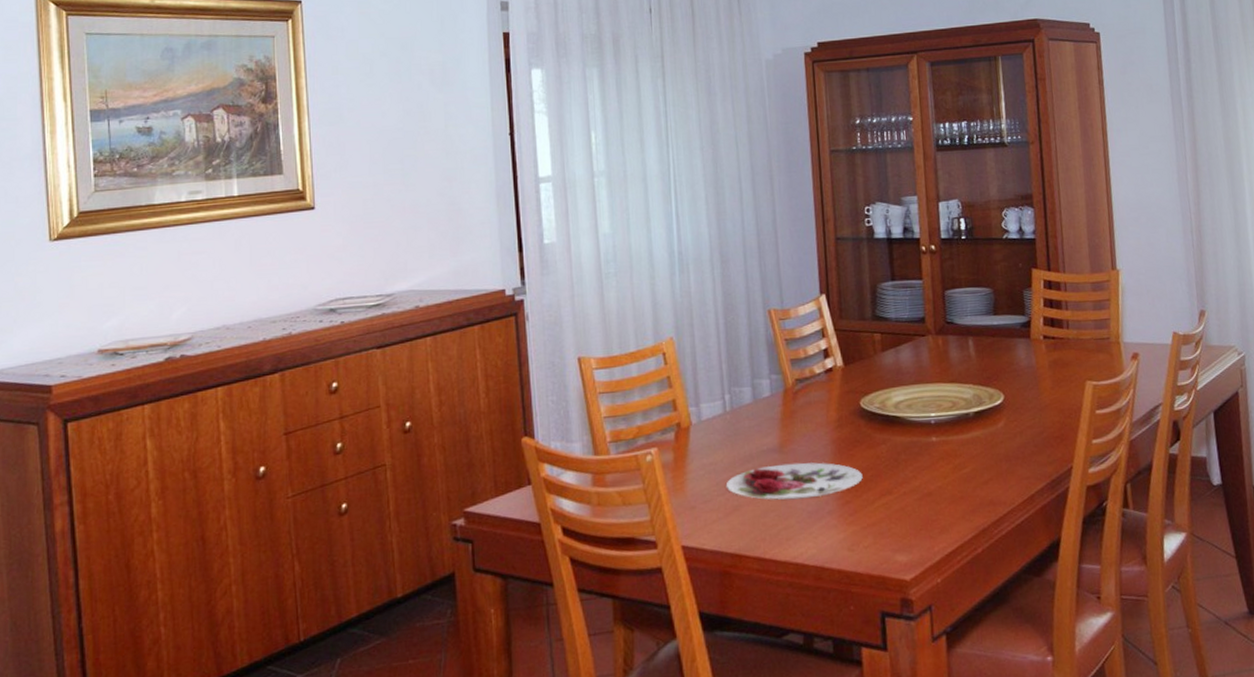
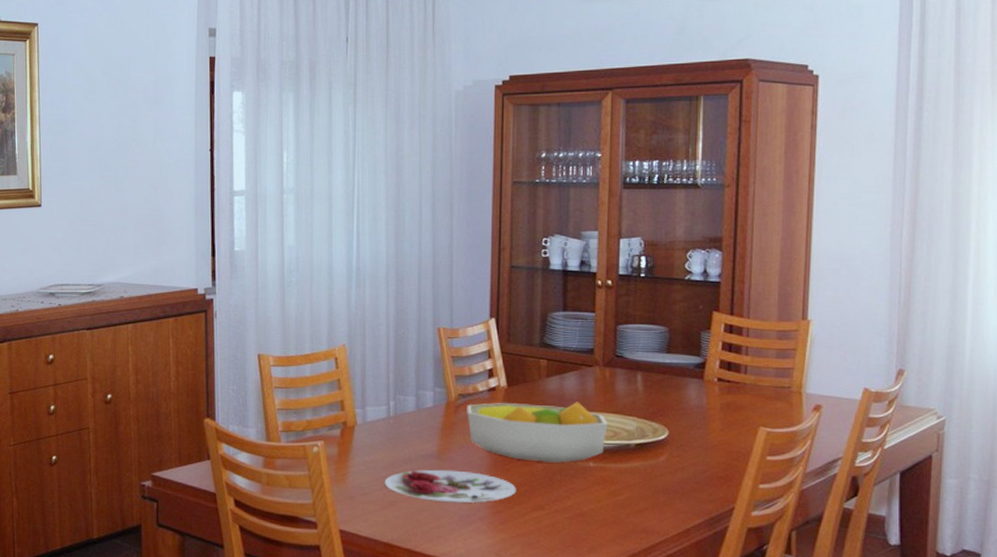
fruit bowl: none [805,374,946,443] -> present [467,401,608,463]

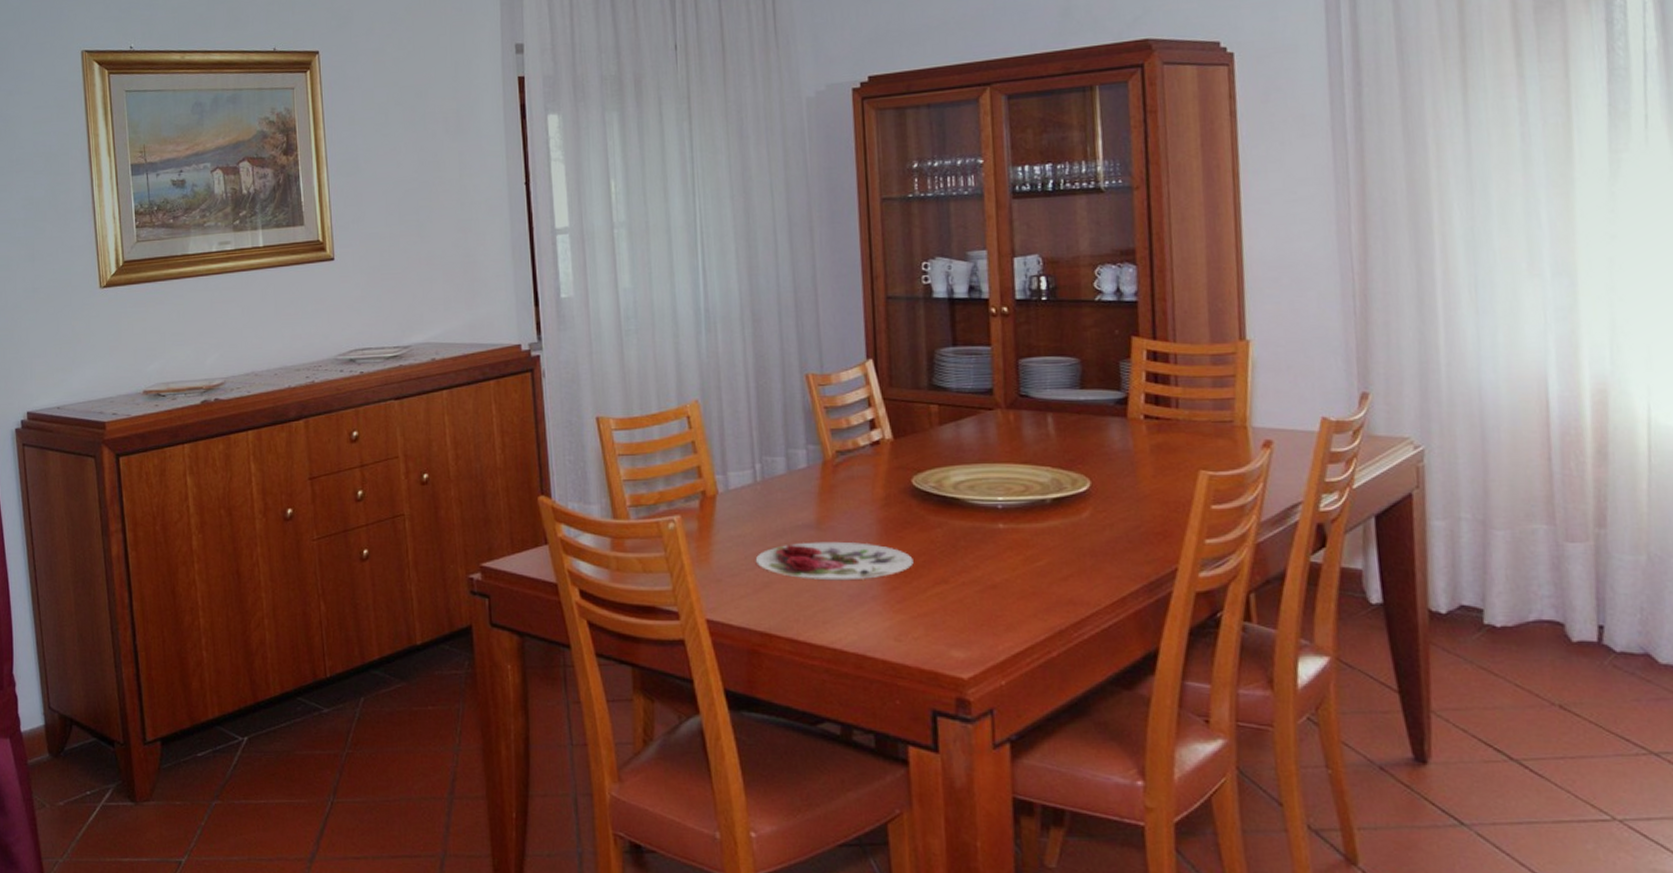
fruit bowl: present [467,401,608,463] -> none [847,452,1017,526]

